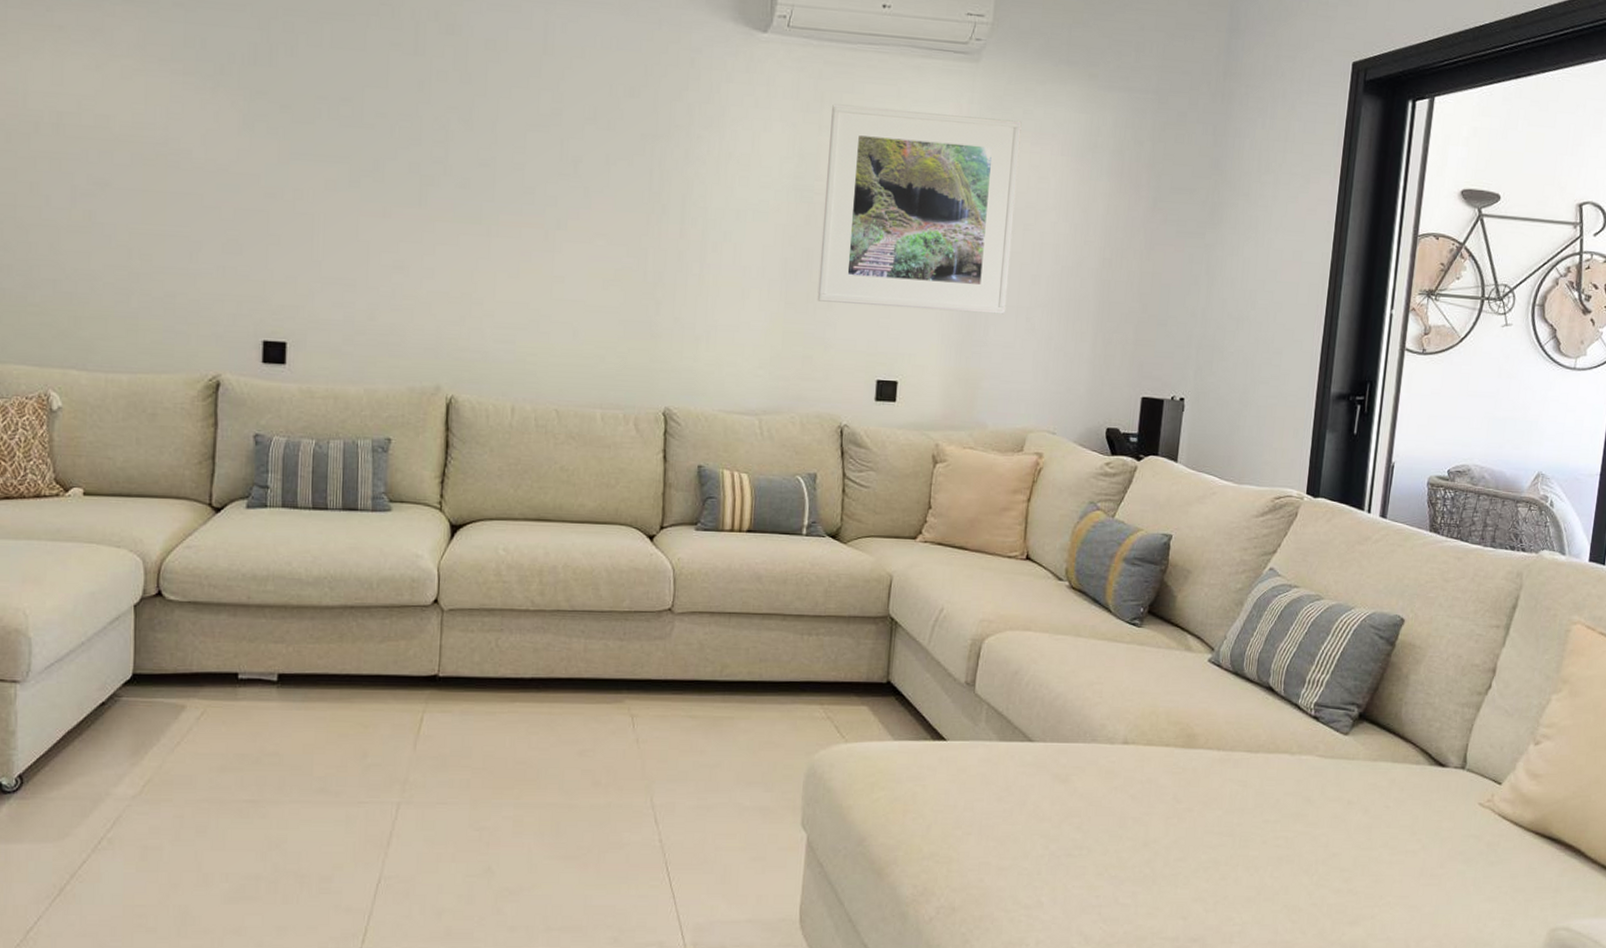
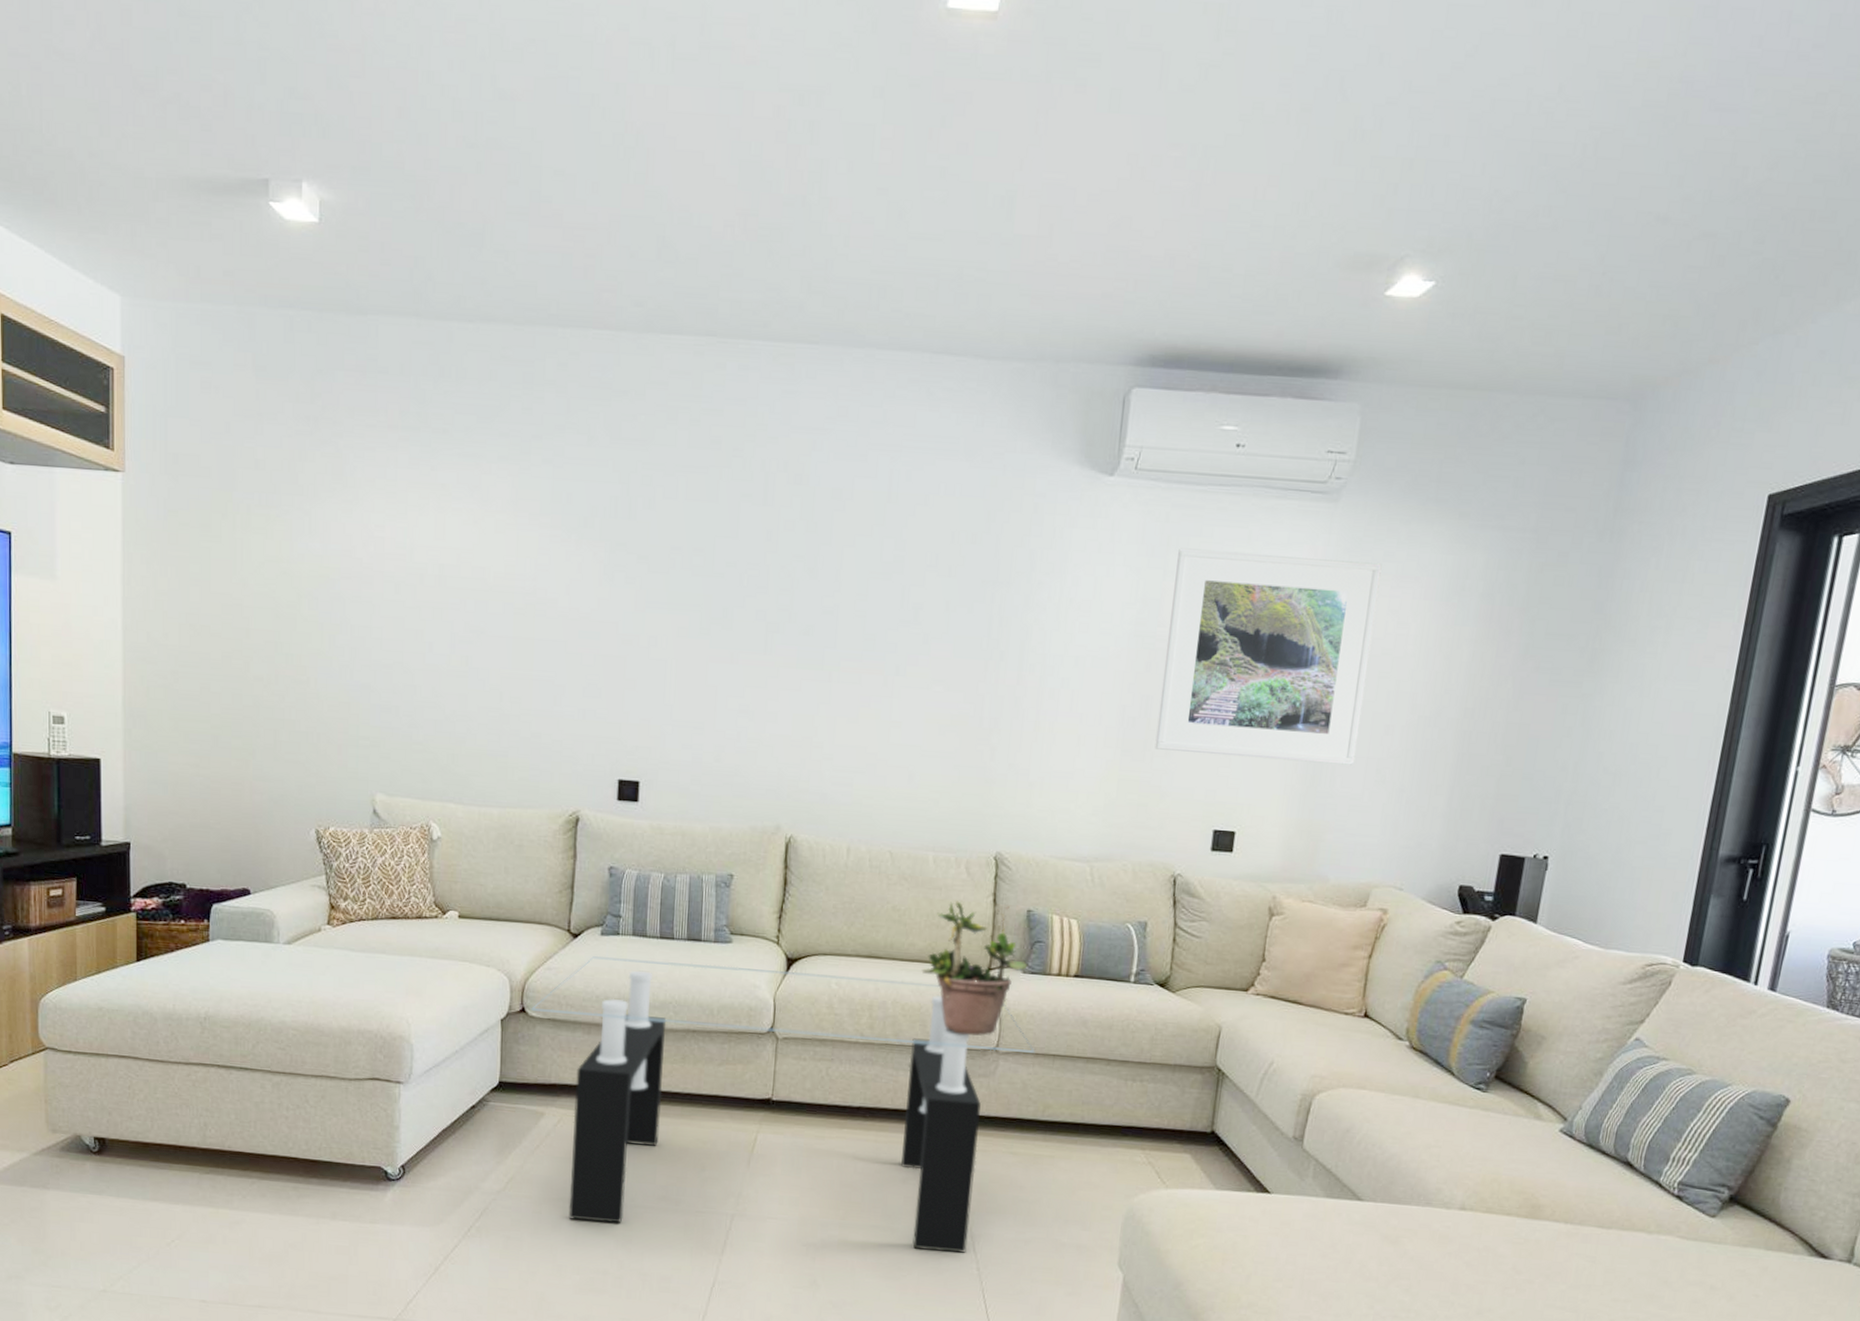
coffee table: none [167,531,711,825] -> present [530,956,1035,1253]
potted plant: none [592,458,701,597] -> present [921,901,1028,1036]

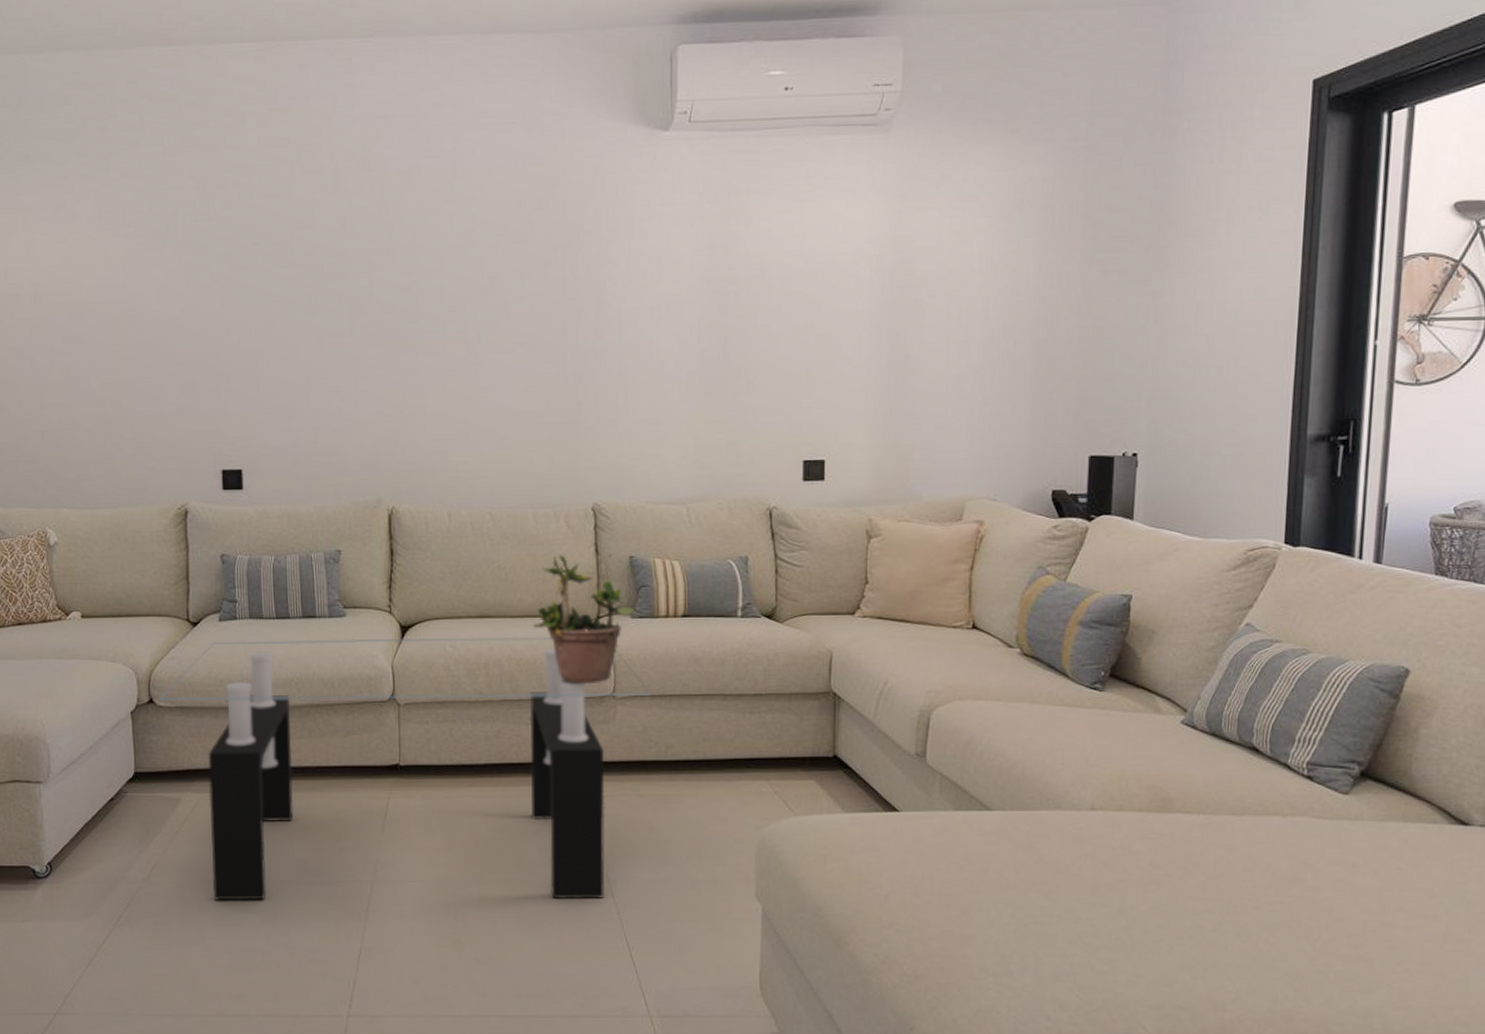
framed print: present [1154,548,1382,765] -> none [737,186,940,388]

